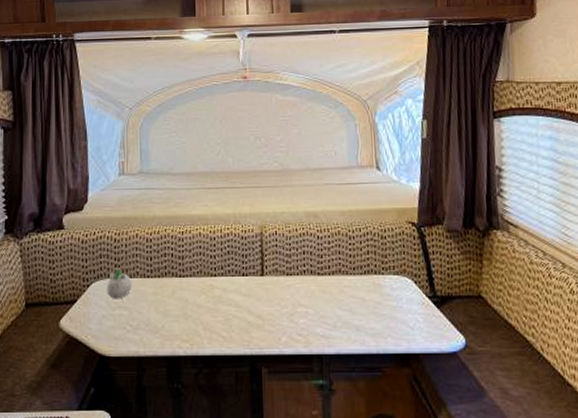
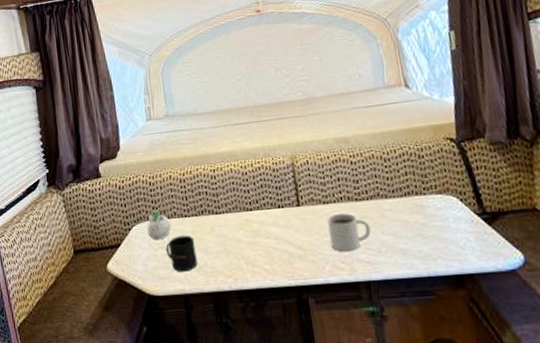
mug: none [124,296,155,334] -> present [165,235,198,272]
mug: none [288,287,329,325] -> present [327,213,371,252]

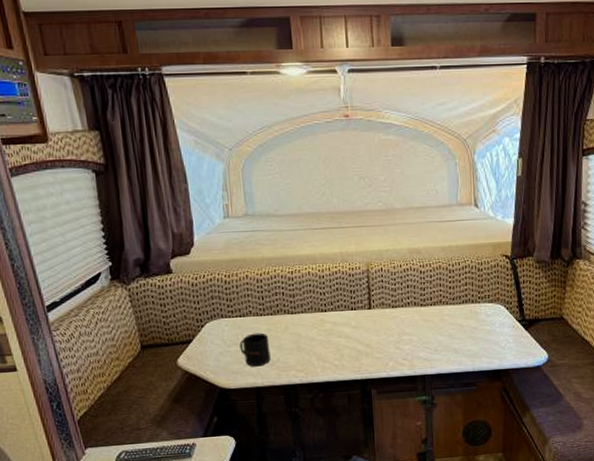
succulent planter: present [147,211,171,240] -> none [221,309,246,337]
mug: present [327,213,371,252] -> none [394,317,431,350]

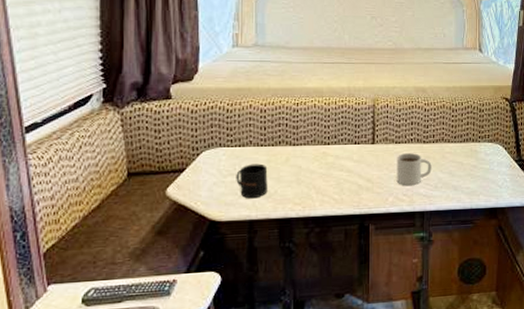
mug: none [394,317,431,350] -> present [396,153,432,186]

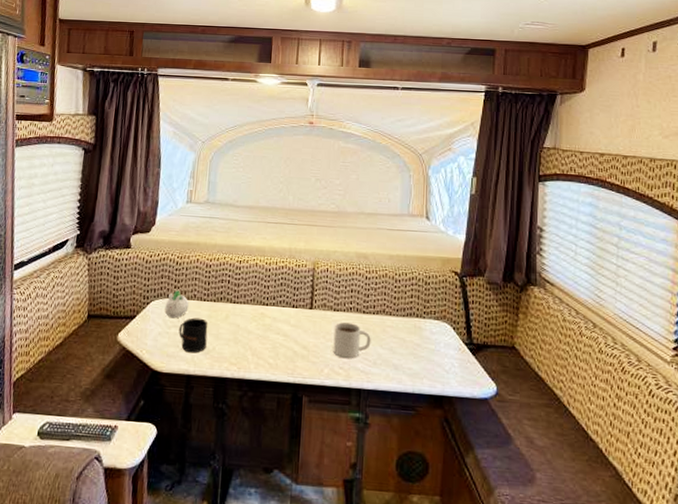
succulent planter: none [218,138,245,167] -> present [164,290,189,319]

